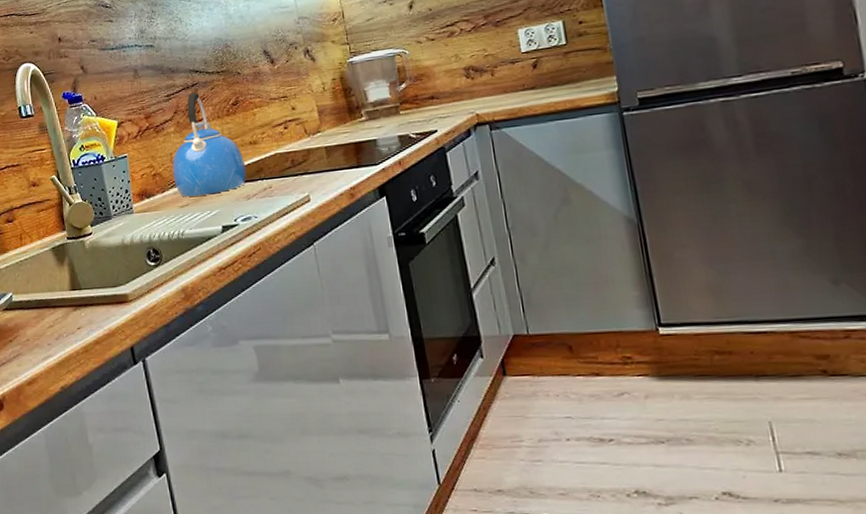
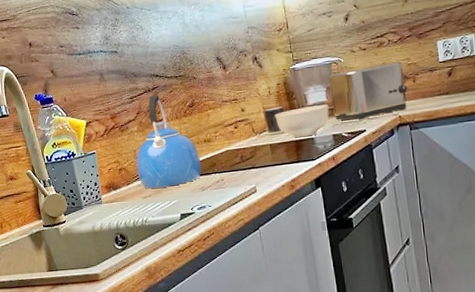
mug: none [316,104,346,137] -> present [263,106,288,135]
bowl: none [330,101,394,140] -> present [275,104,329,138]
toaster: none [391,52,486,120] -> present [328,61,408,121]

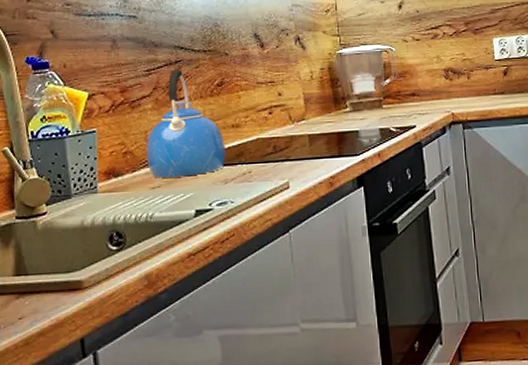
mug: present [263,106,288,135] -> none [303,93,331,125]
bowl: present [275,104,329,138] -> none [316,95,377,130]
toaster: present [328,61,408,121] -> none [377,55,462,114]

